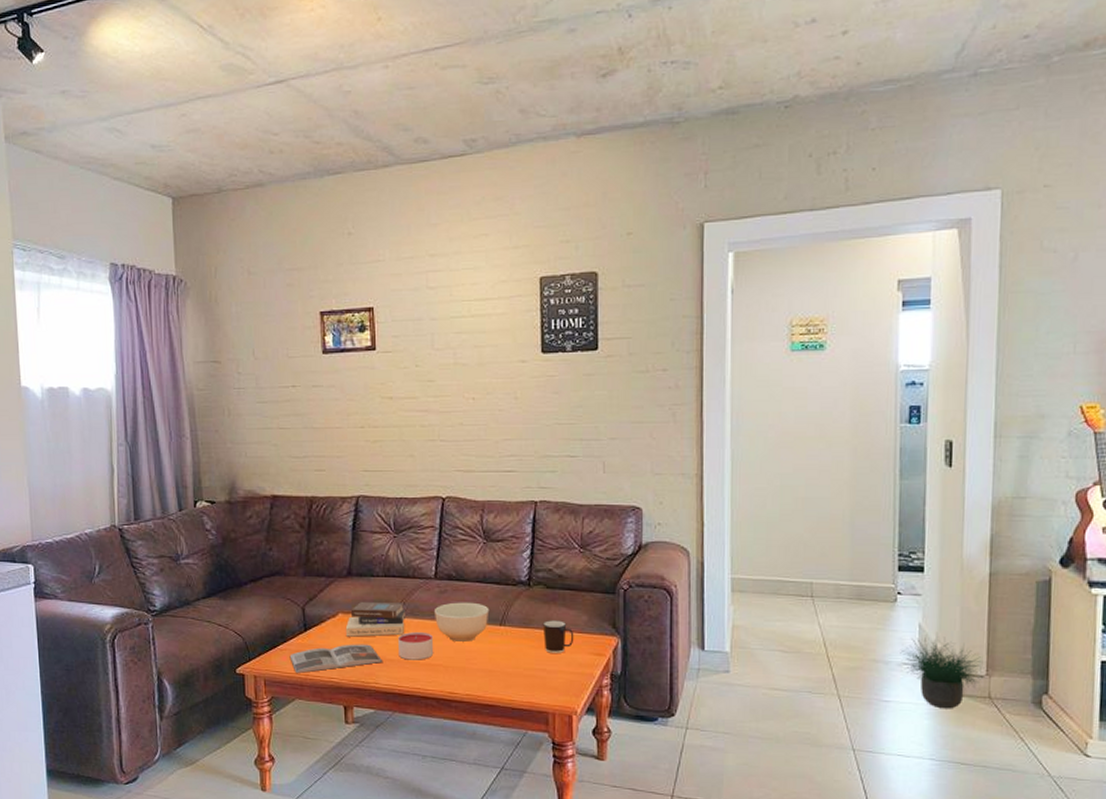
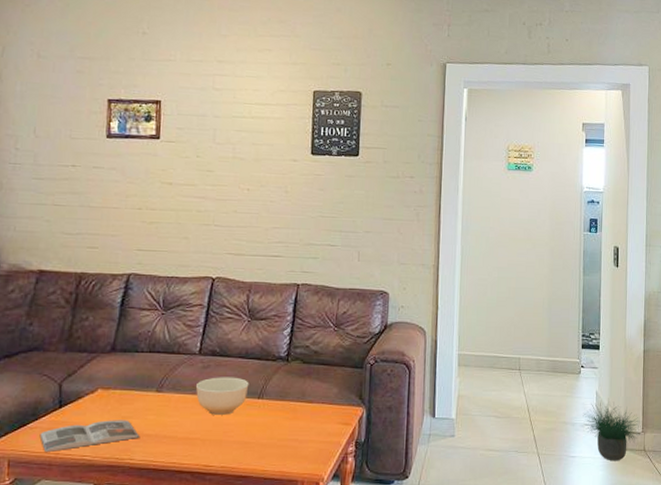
books: present [345,602,407,637] -> none [103,378,168,413]
candle: present [398,632,434,660] -> none [157,407,194,435]
mug: present [542,620,574,653] -> none [297,393,325,424]

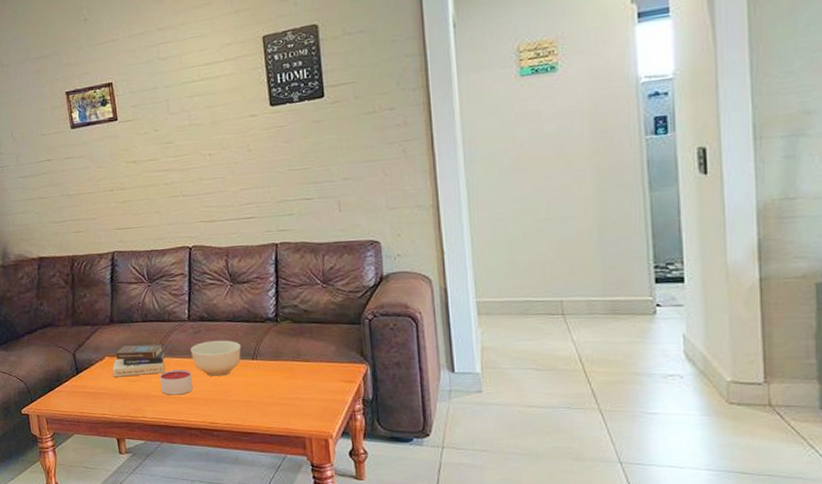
magazine: present [39,420,140,452] -> none [65,383,149,411]
books: none [103,378,168,413] -> present [112,344,166,377]
candle: none [157,407,194,435] -> present [160,370,194,395]
potted plant: present [583,400,641,461] -> none [664,344,762,419]

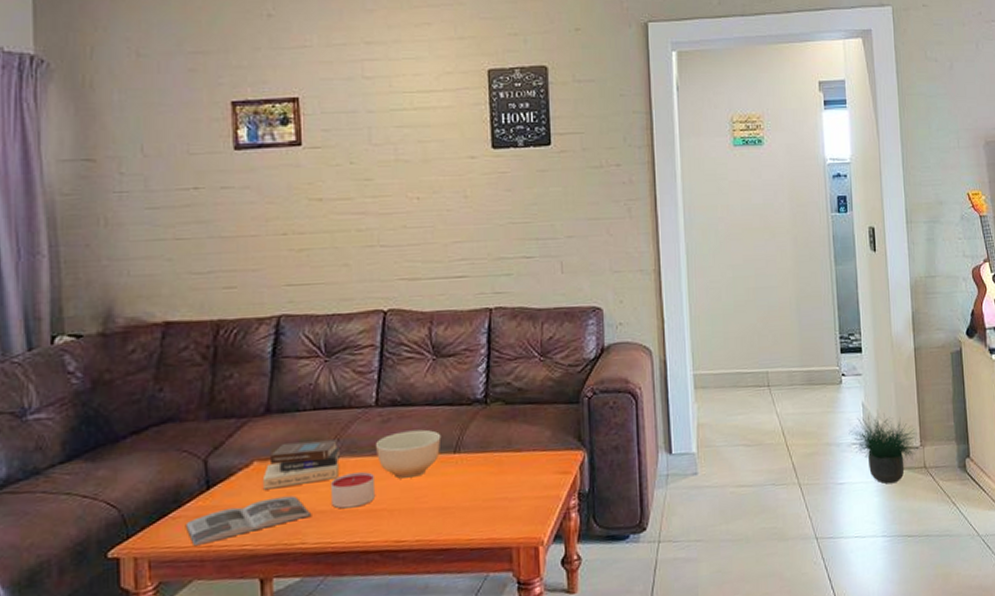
magazine: none [65,383,149,411] -> present [185,495,312,546]
potted plant: none [664,344,762,419] -> present [848,412,919,484]

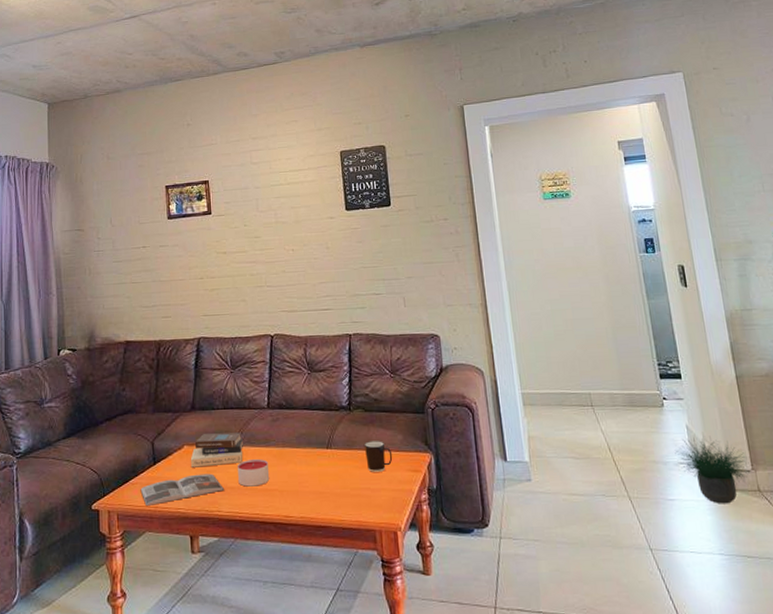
bowl: present [375,429,442,479] -> none [268,428,317,466]
mug: none [502,439,538,478] -> present [363,441,393,472]

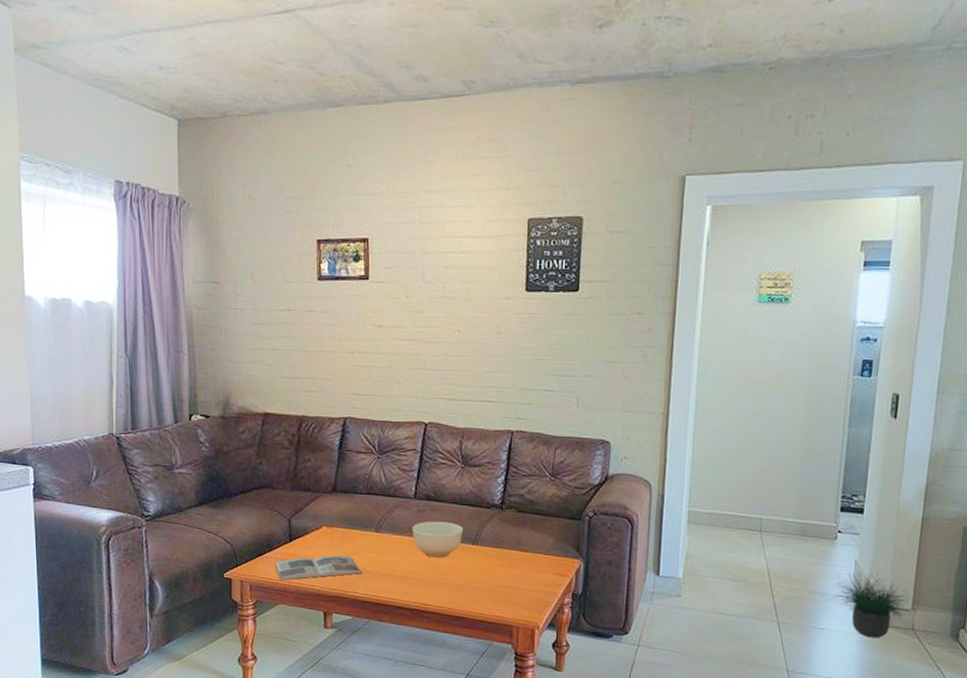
books: present [190,432,244,468] -> none [328,517,386,549]
candle: present [238,459,270,487] -> none [377,547,411,573]
bowl: none [268,428,317,466] -> present [411,521,464,558]
mug: present [363,441,393,472] -> none [512,542,541,572]

